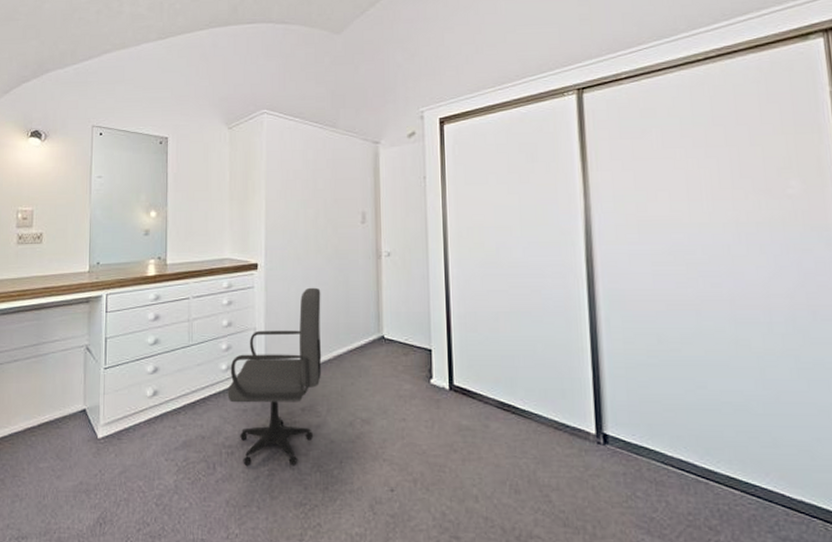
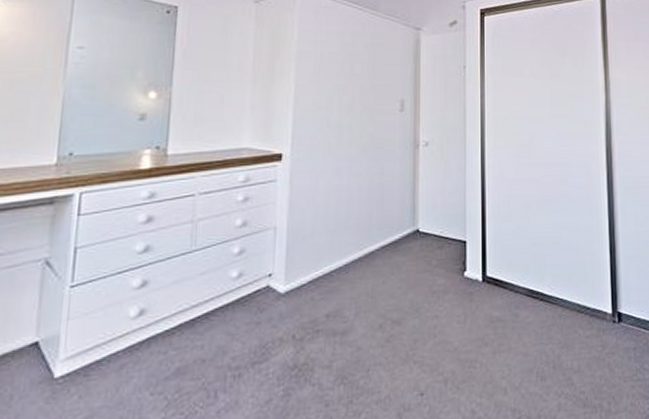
office chair: present [227,287,322,465] -> none [237,179,353,388]

